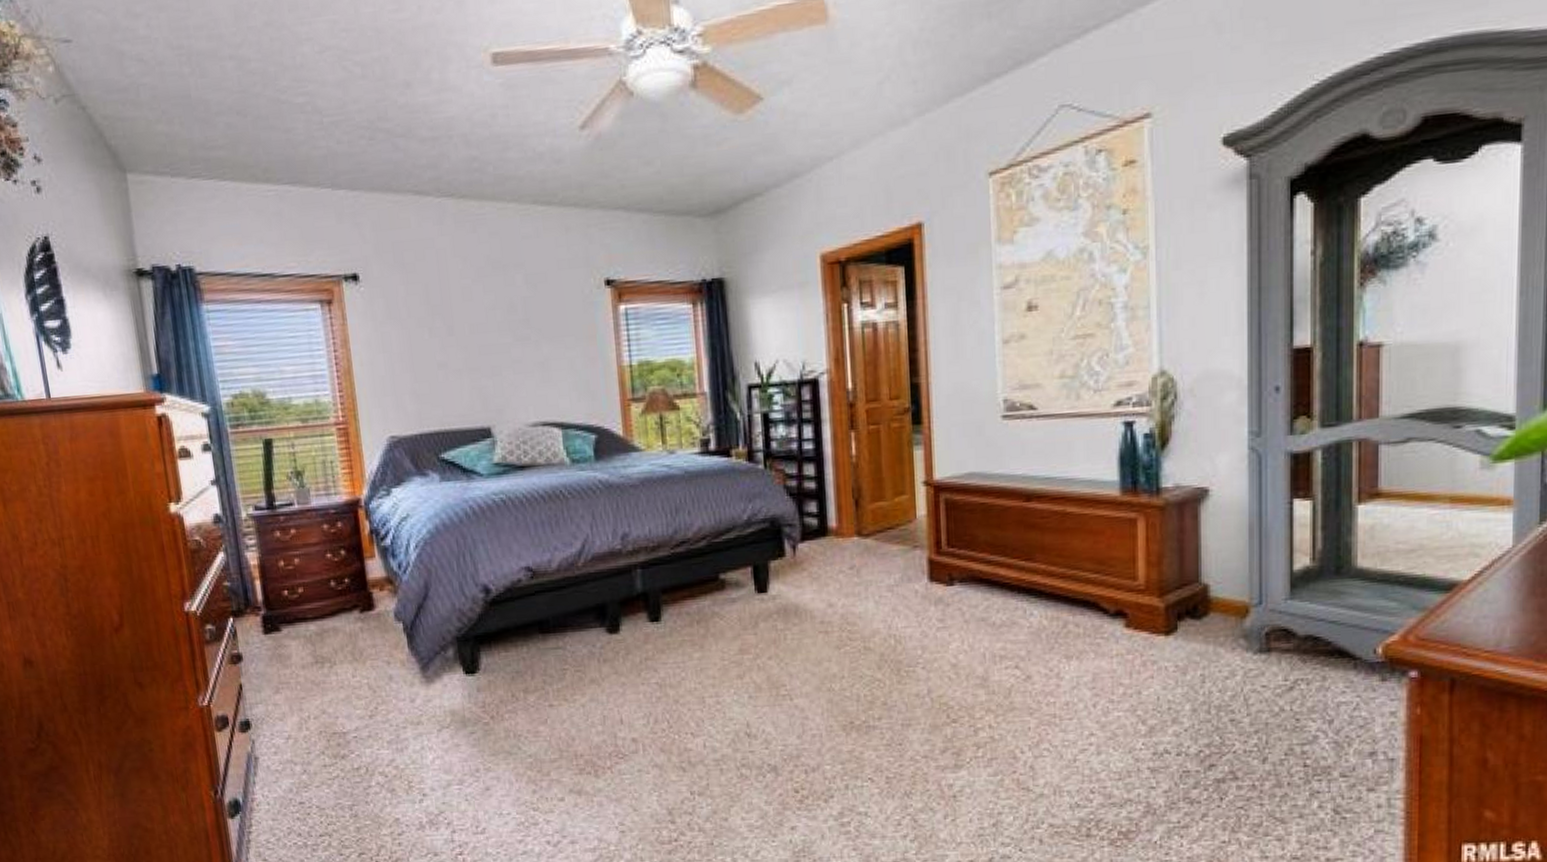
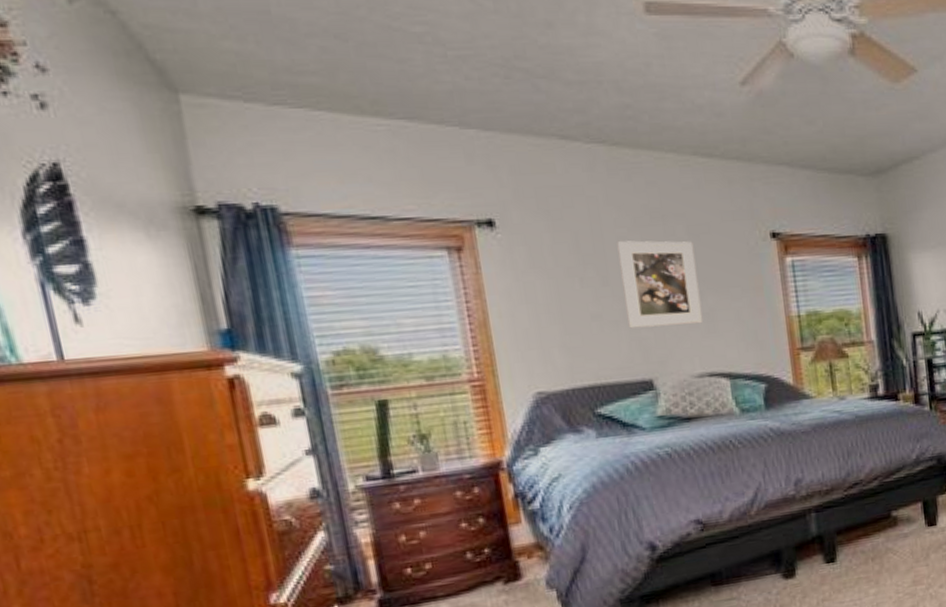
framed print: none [462,290,538,377] -> present [617,240,703,329]

